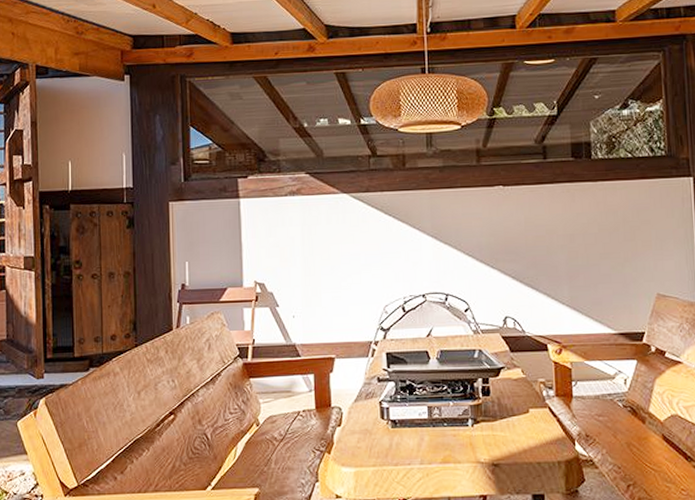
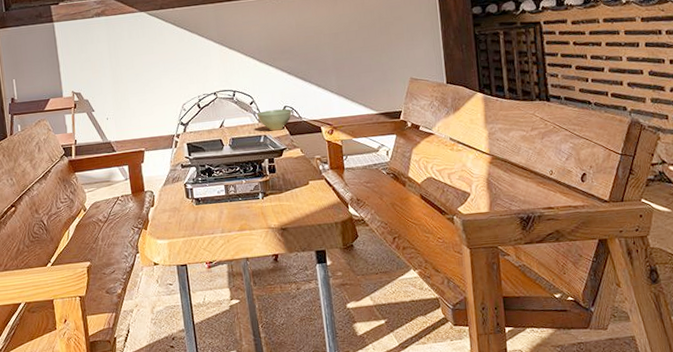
bowl: none [472,320,515,345] -> present [257,108,293,131]

